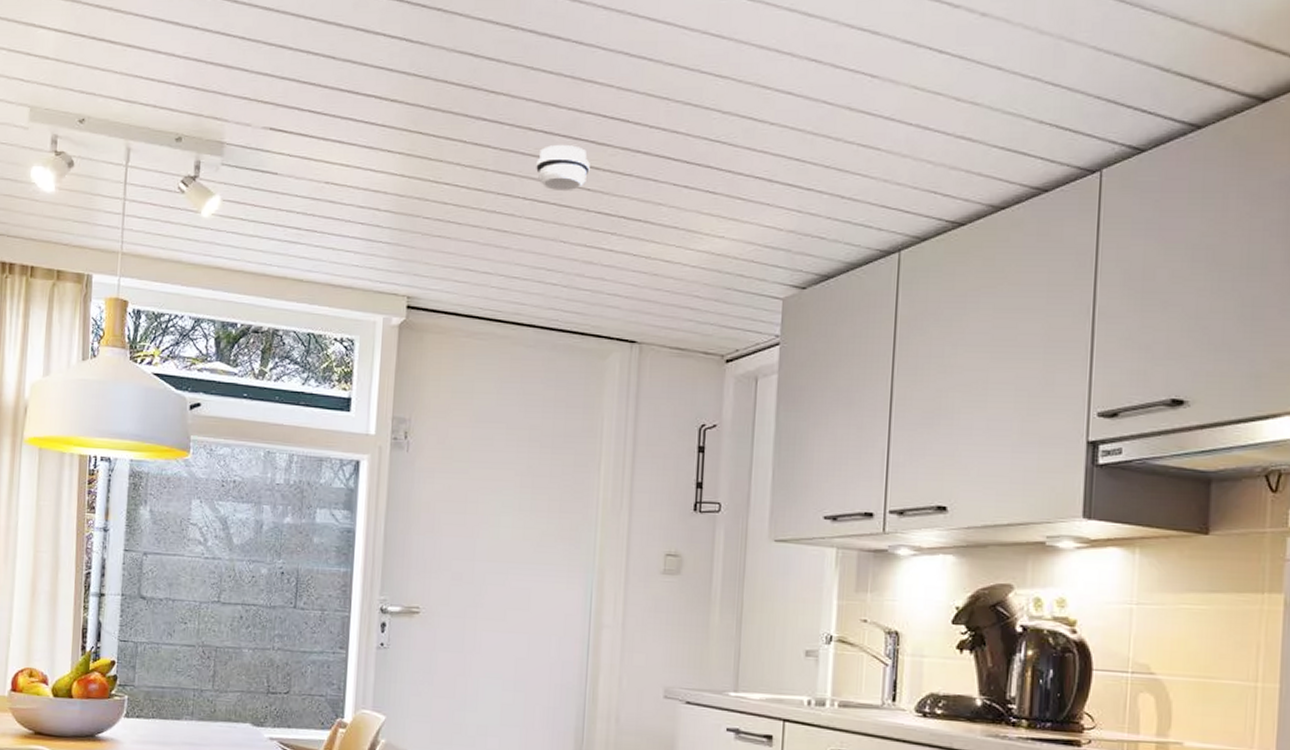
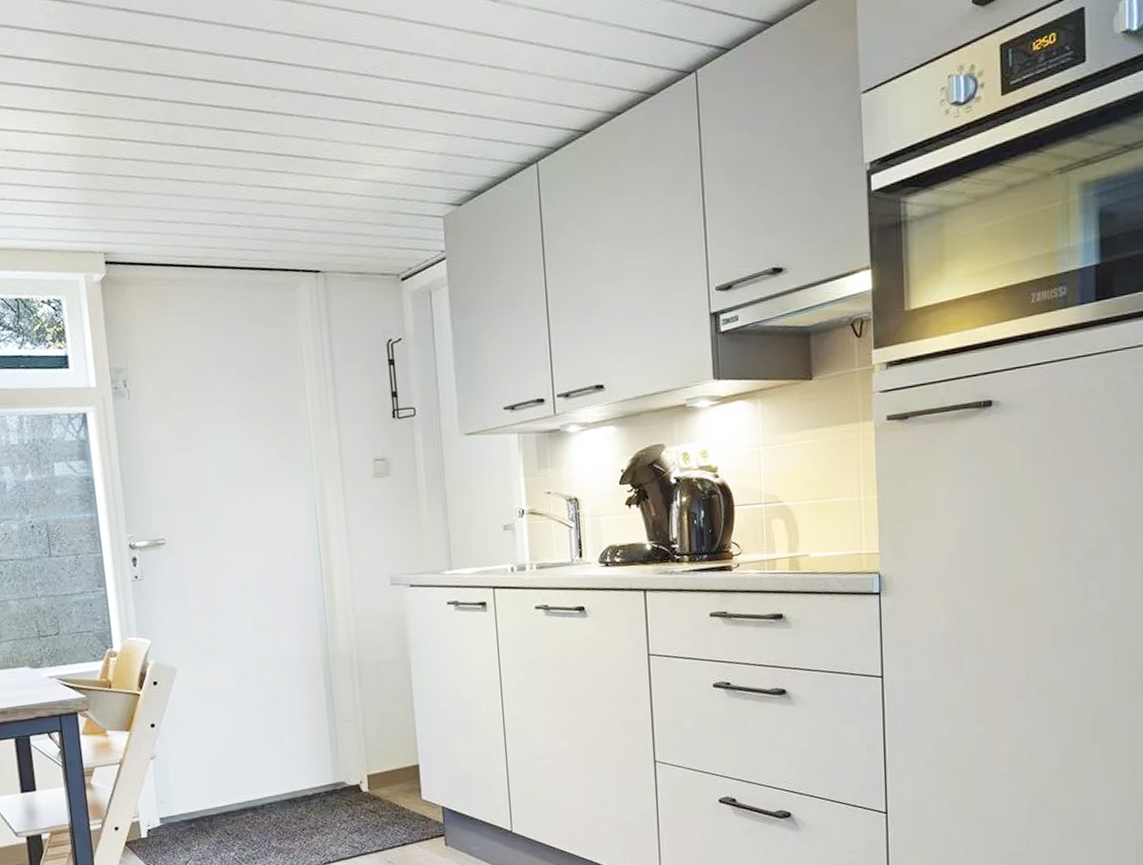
smoke detector: present [536,145,590,192] -> none [203,91,254,137]

